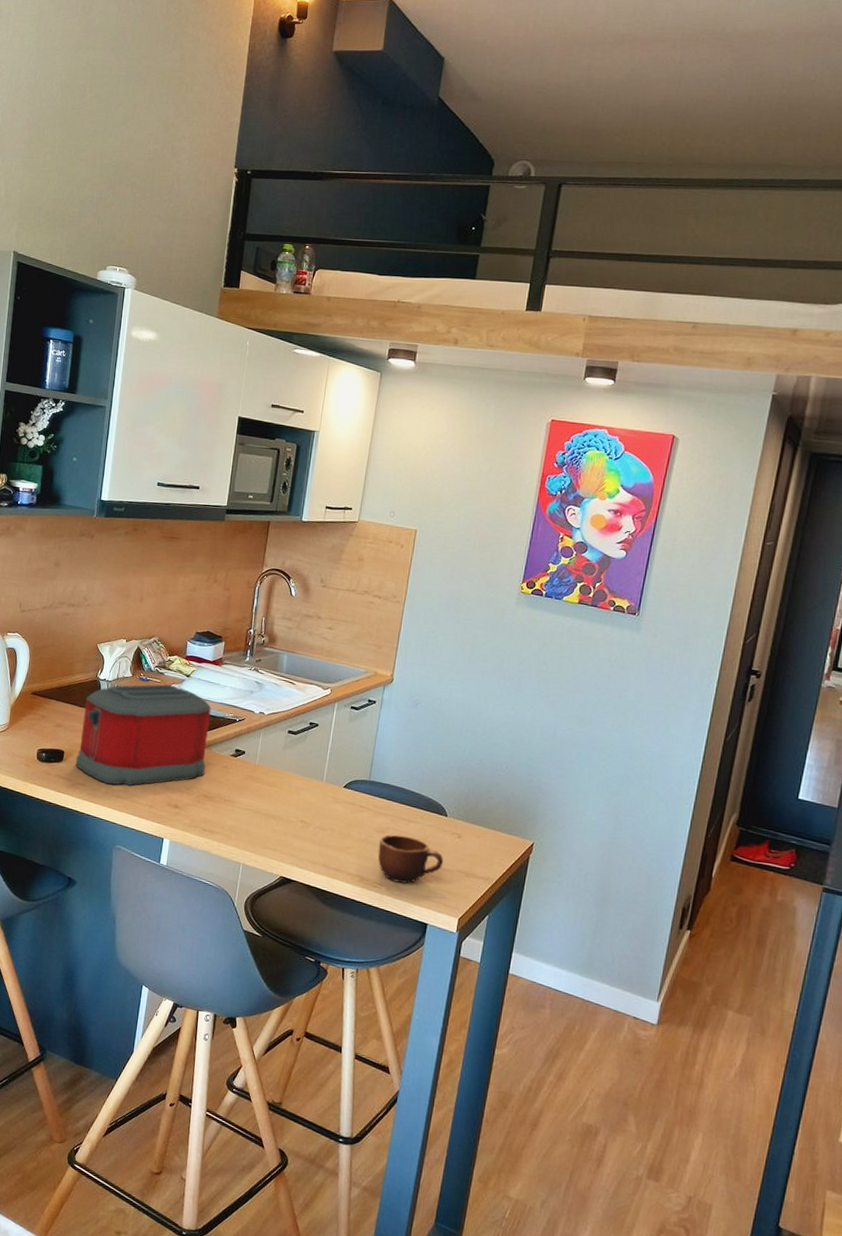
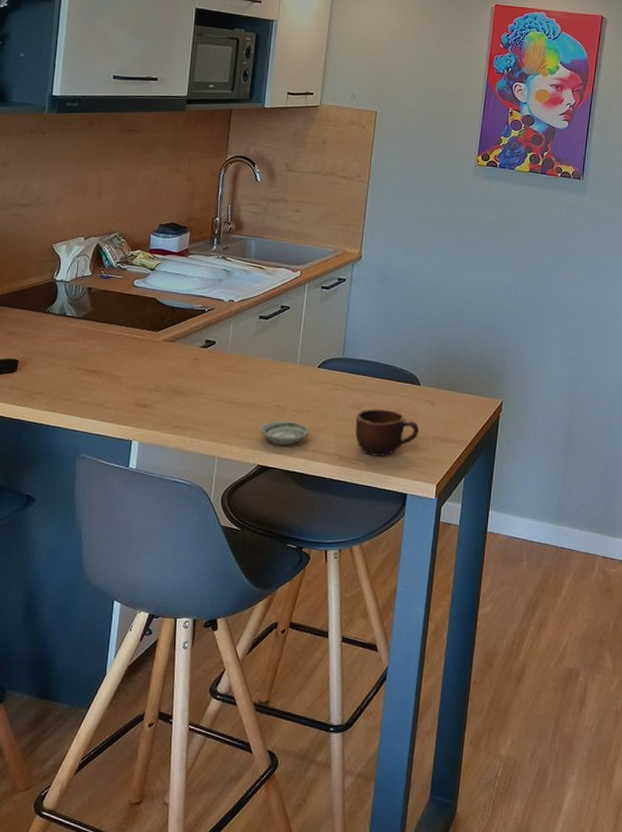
toaster: present [76,684,211,786] -> none [32,280,178,391]
saucer: none [284,835,332,861] -> present [260,421,309,446]

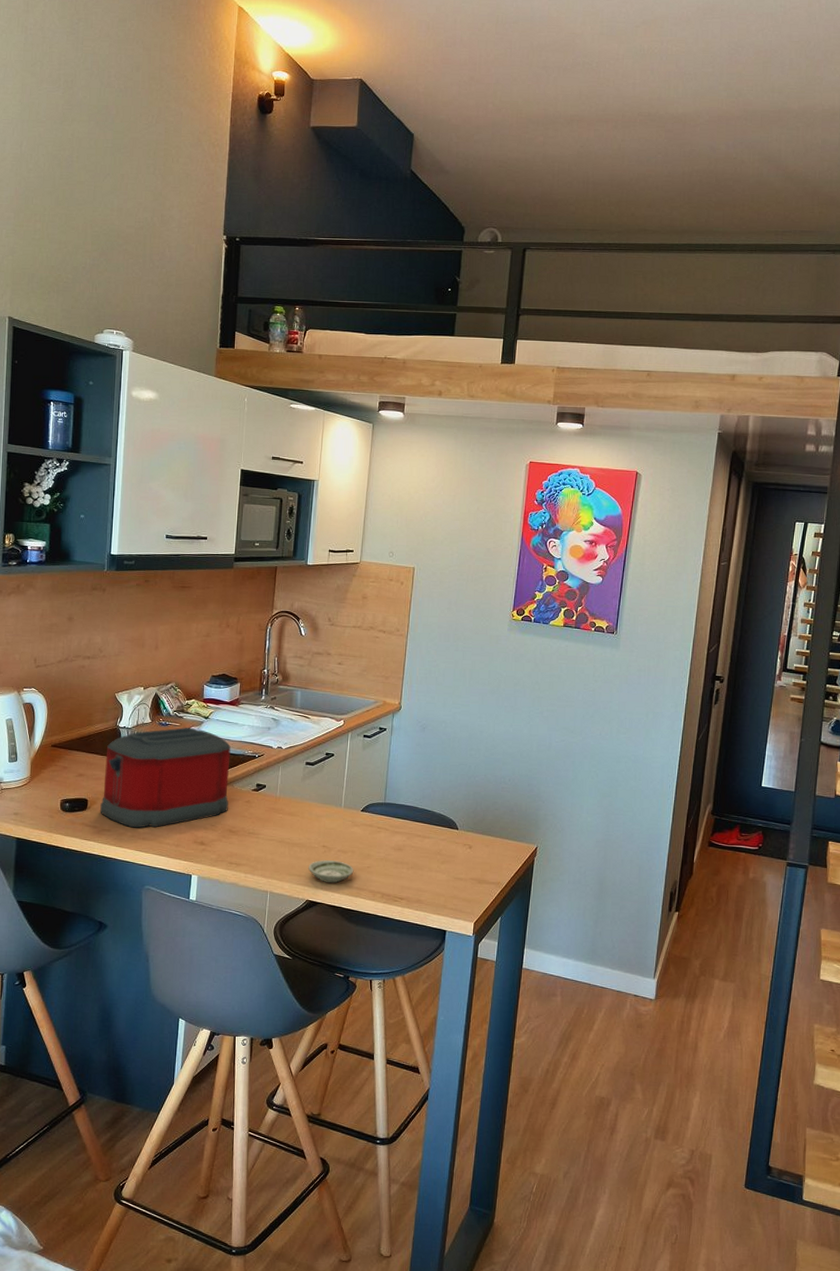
toaster: none [32,280,178,391] -> present [100,727,231,828]
mug: present [355,409,420,456] -> none [397,851,458,895]

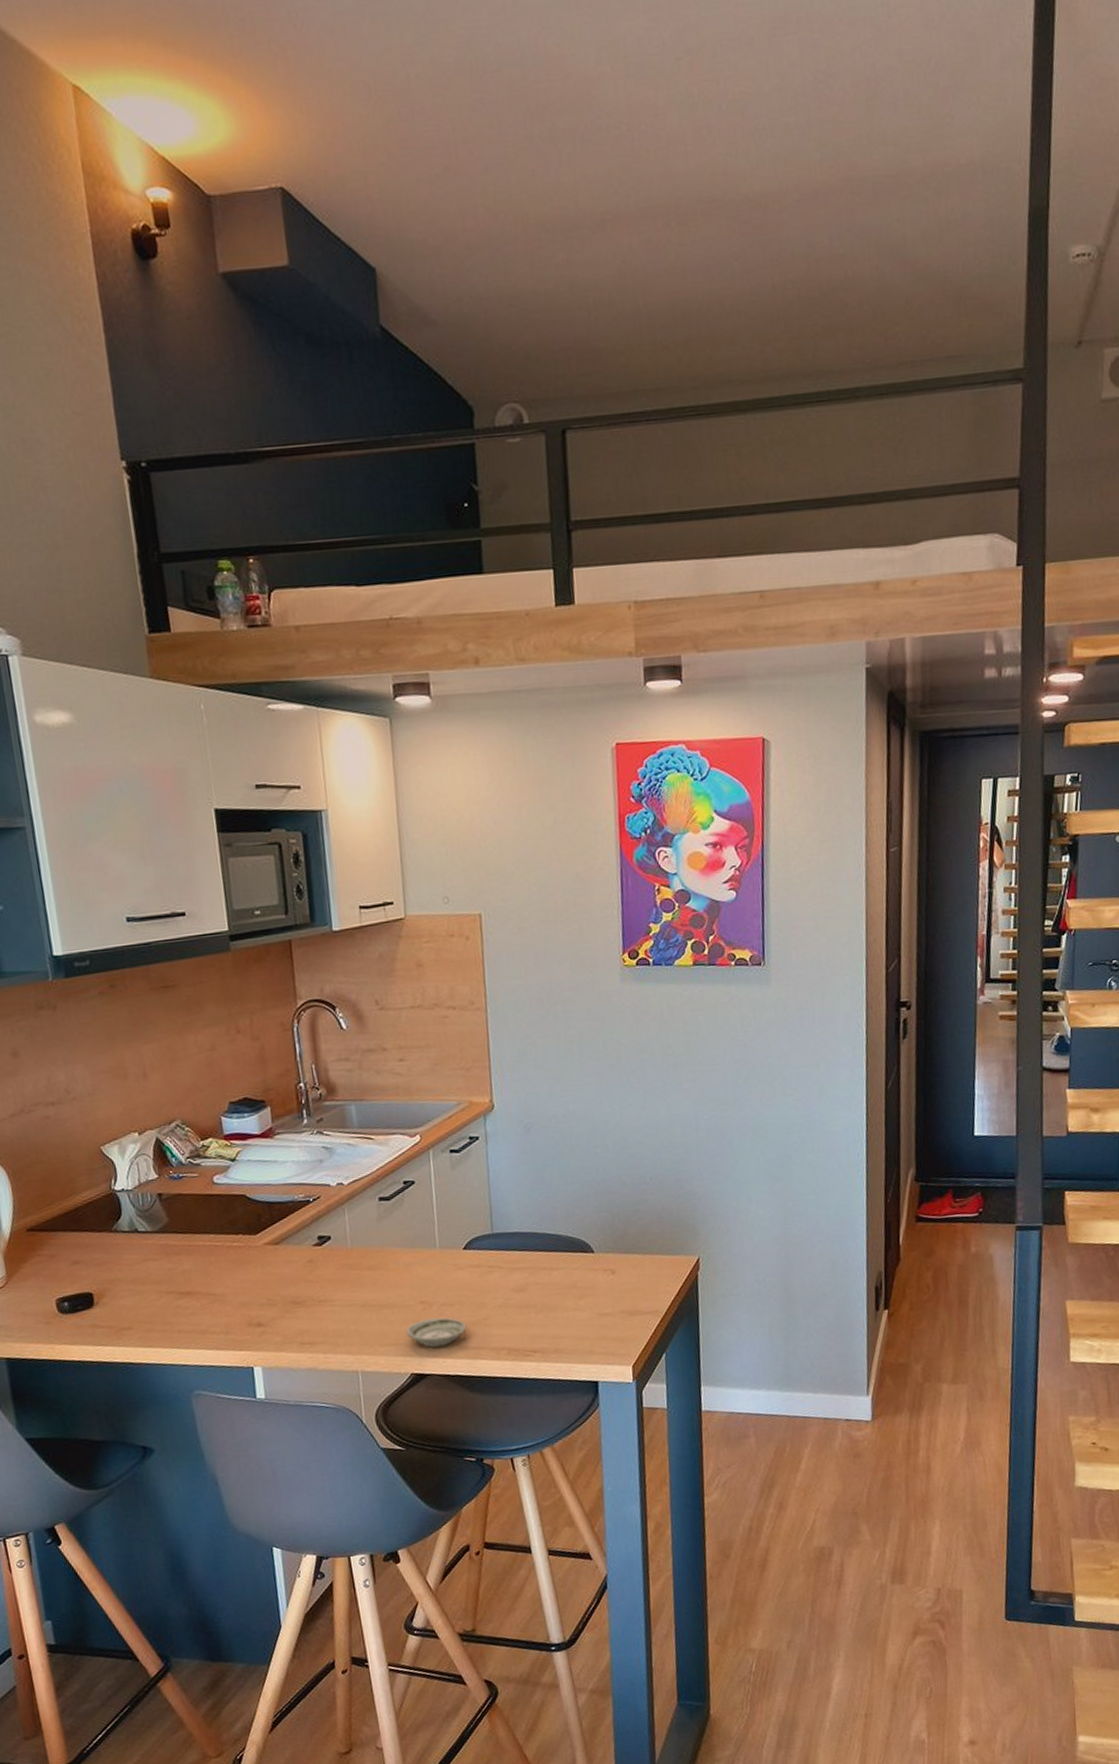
toaster: present [100,727,231,828] -> none [103,1176,286,1320]

